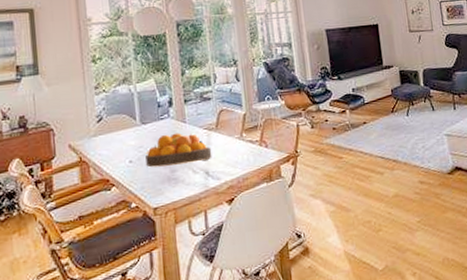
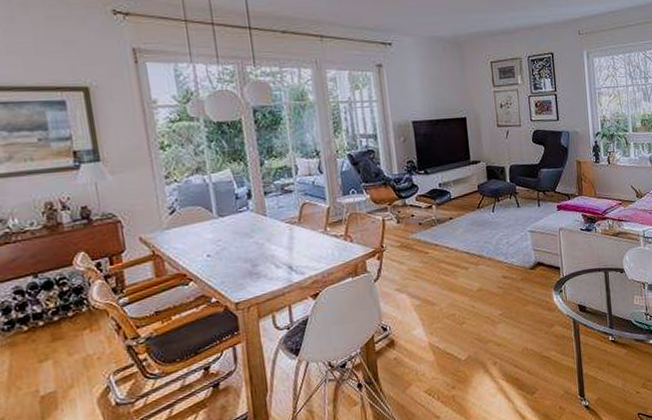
fruit bowl: present [146,133,212,168] -> none [224,226,295,262]

